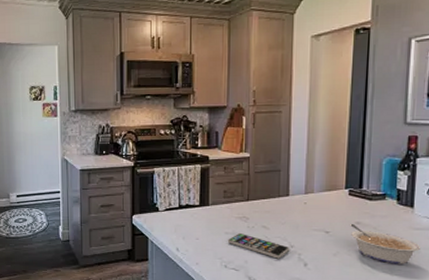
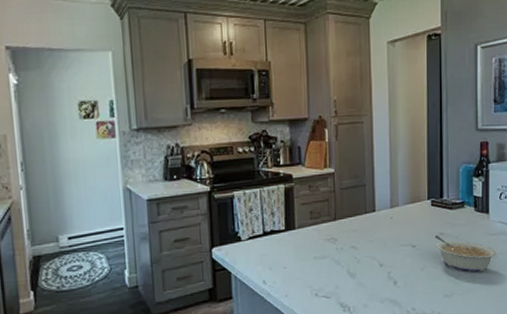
smartphone: present [227,232,290,259] -> none [316,256,380,280]

